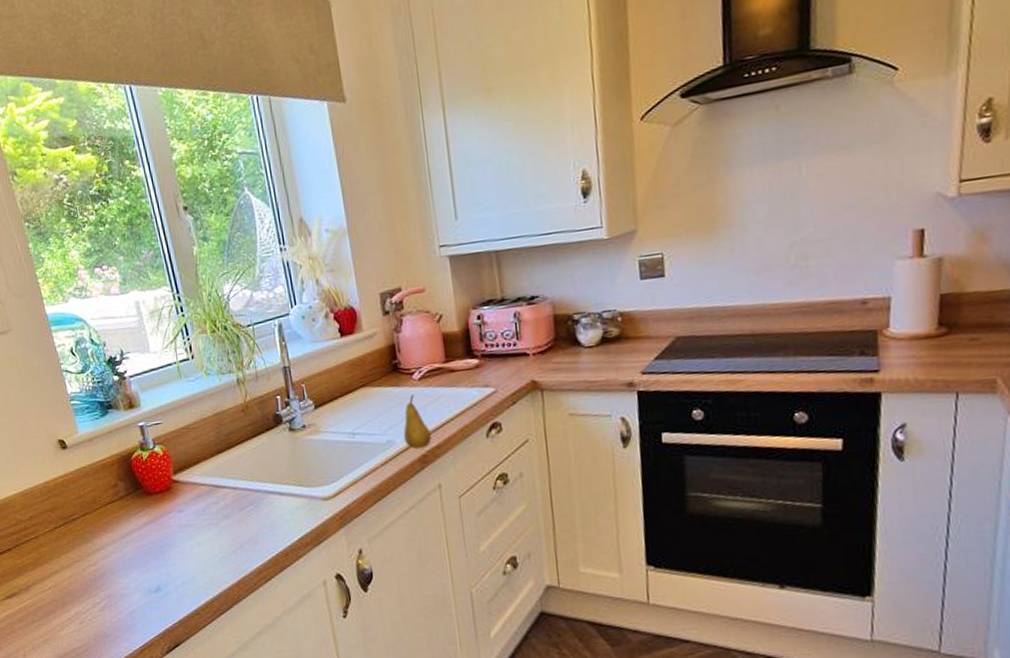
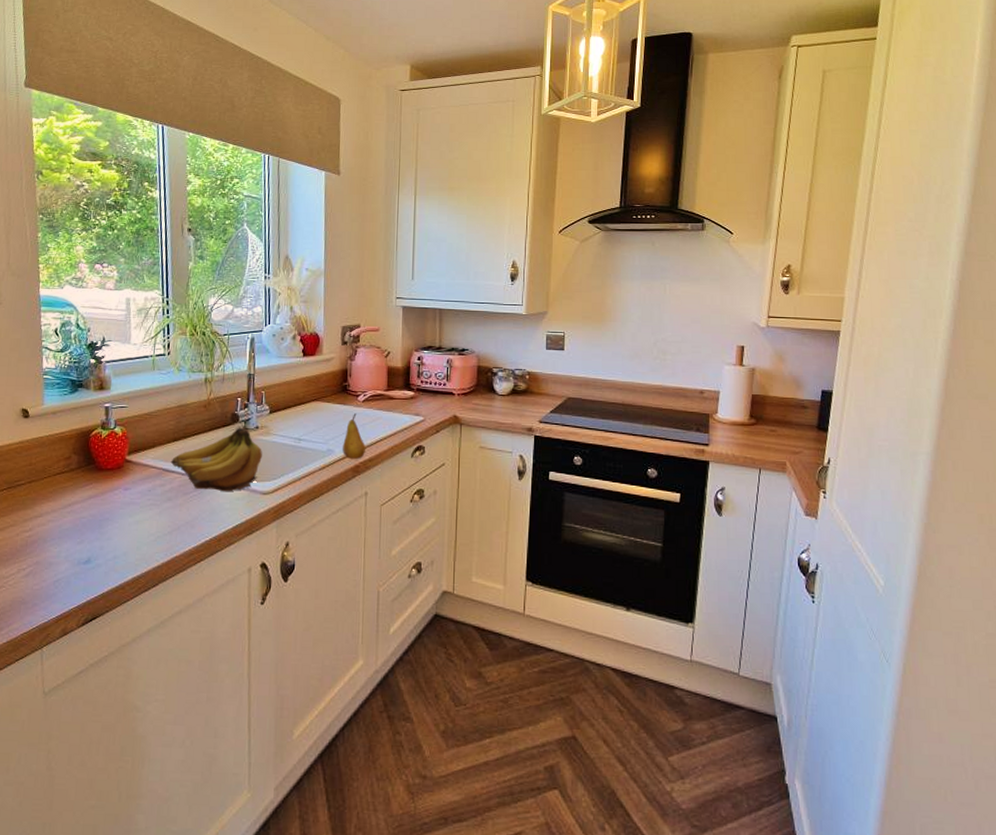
fruit: none [219,428,316,503] -> present [170,427,262,492]

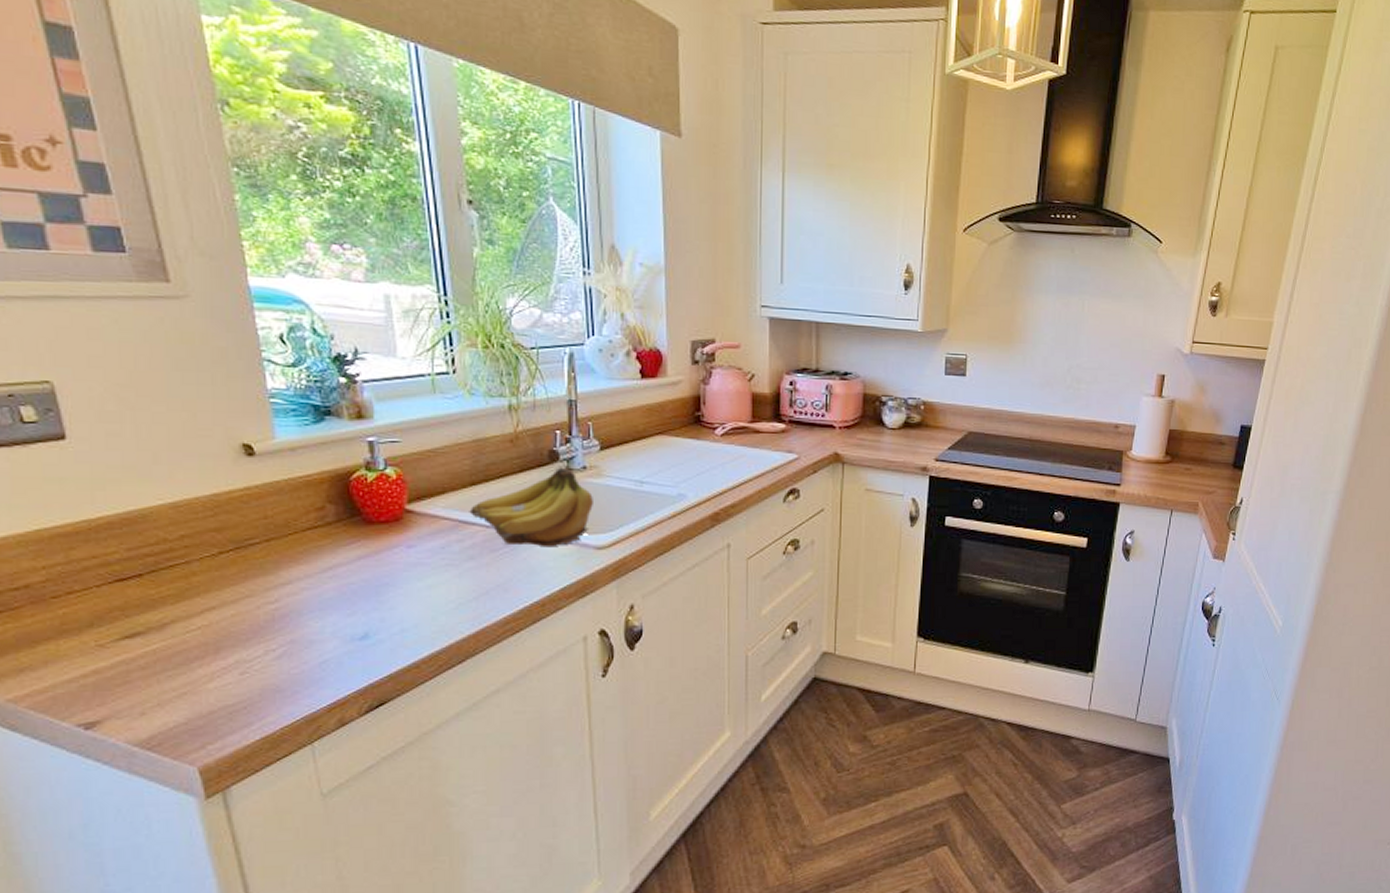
fruit: present [343,413,366,460] -> none [698,450,728,506]

